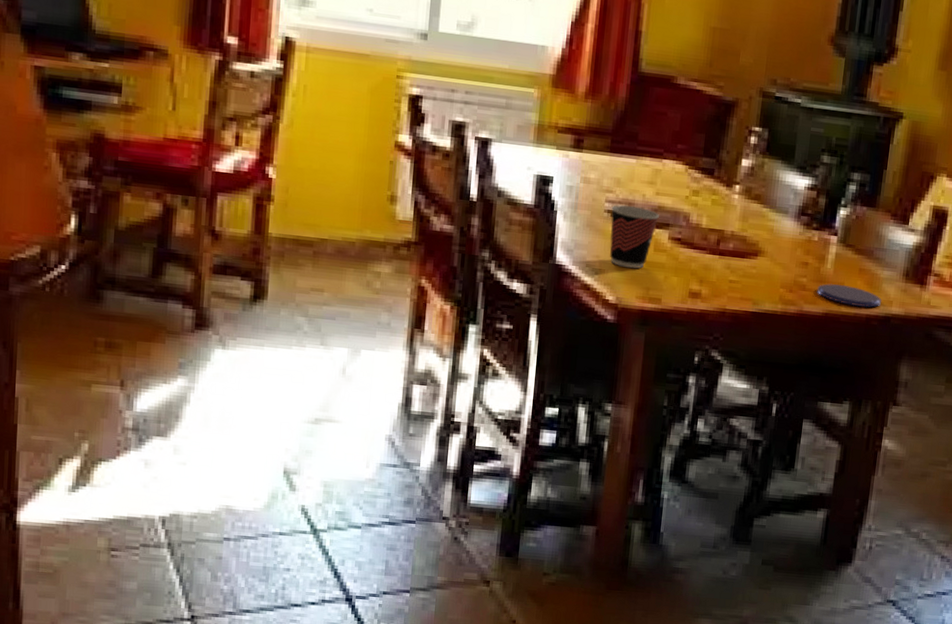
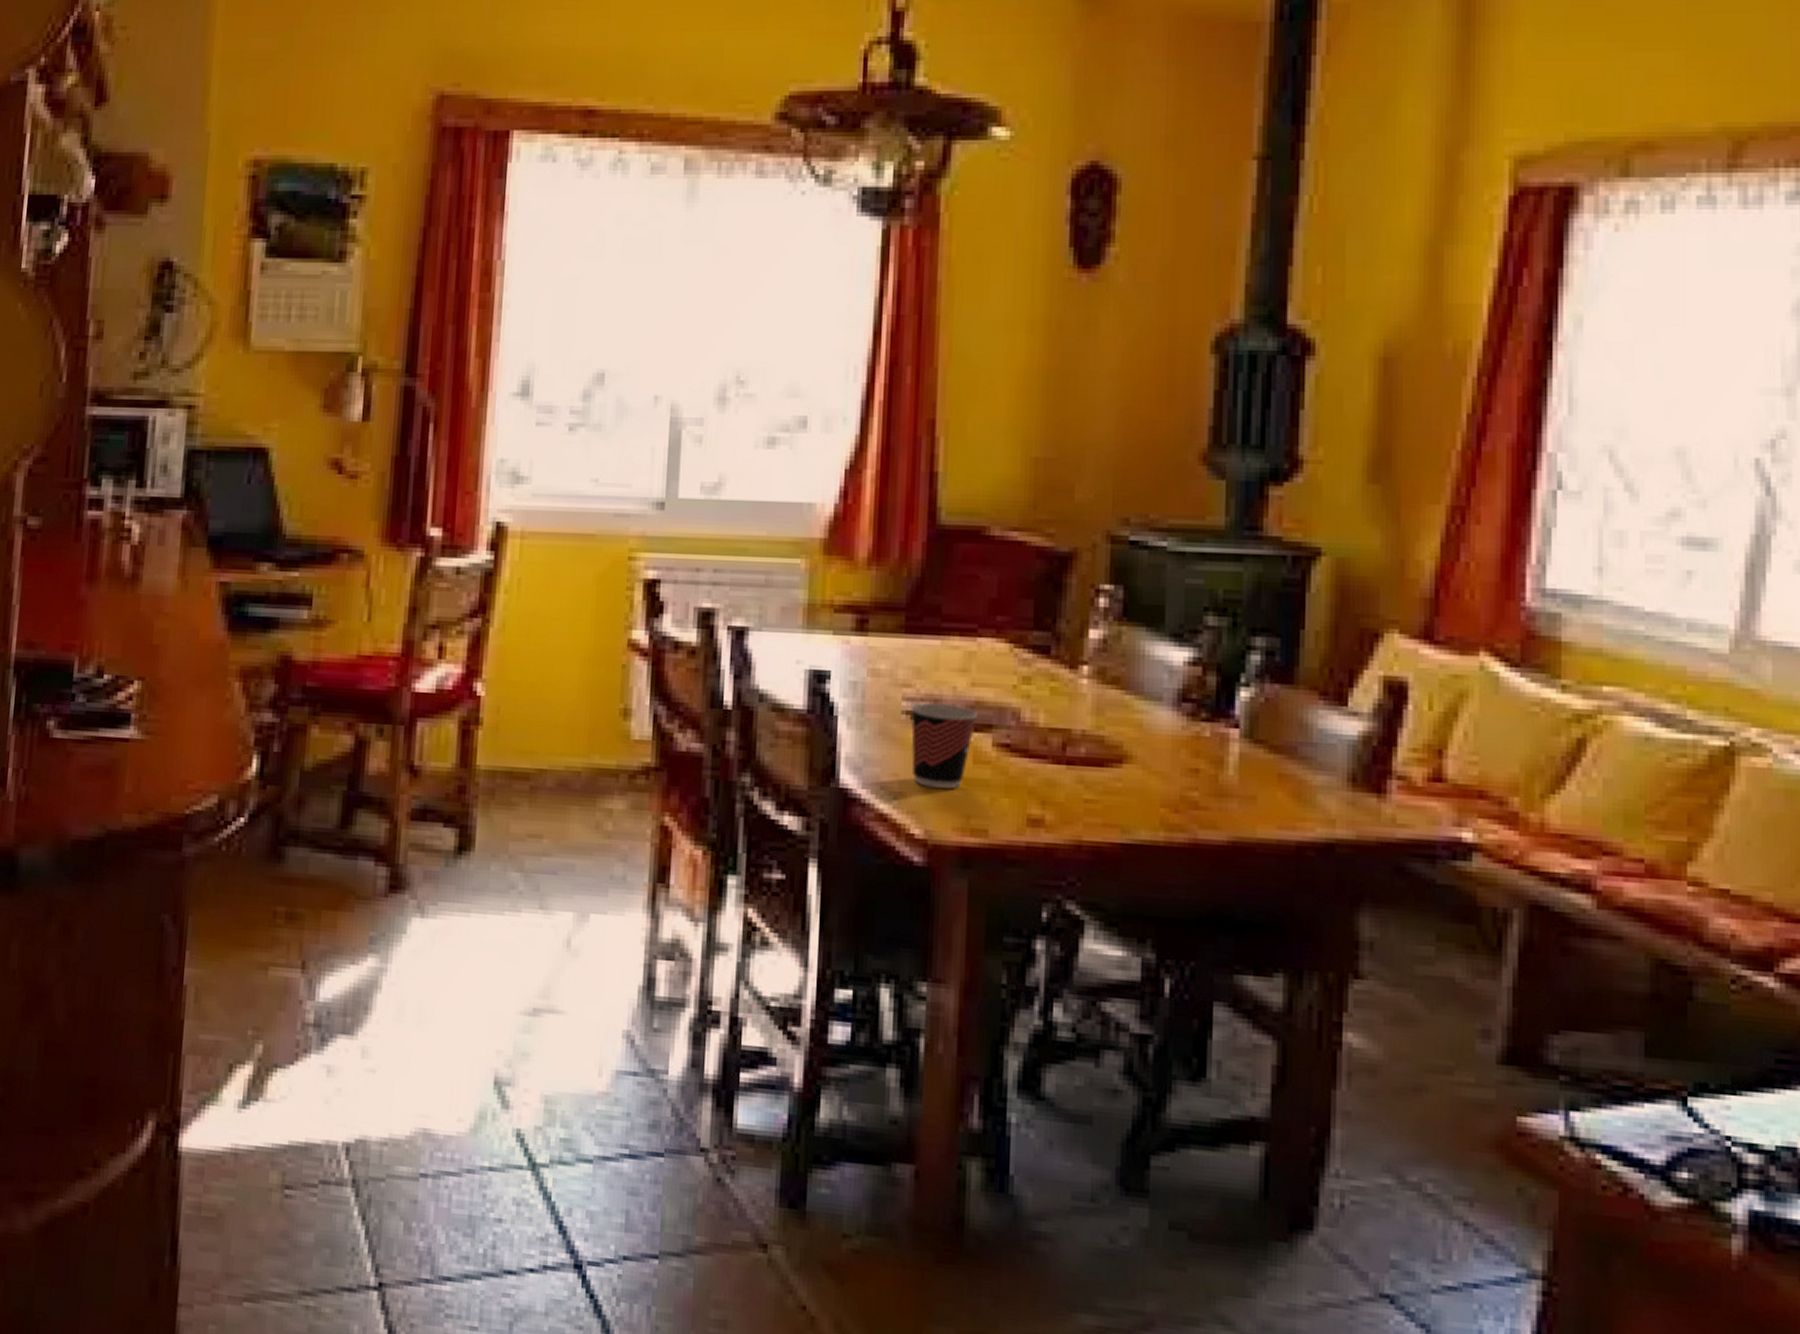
saucer: present [817,284,882,308] -> none [1216,798,1319,832]

